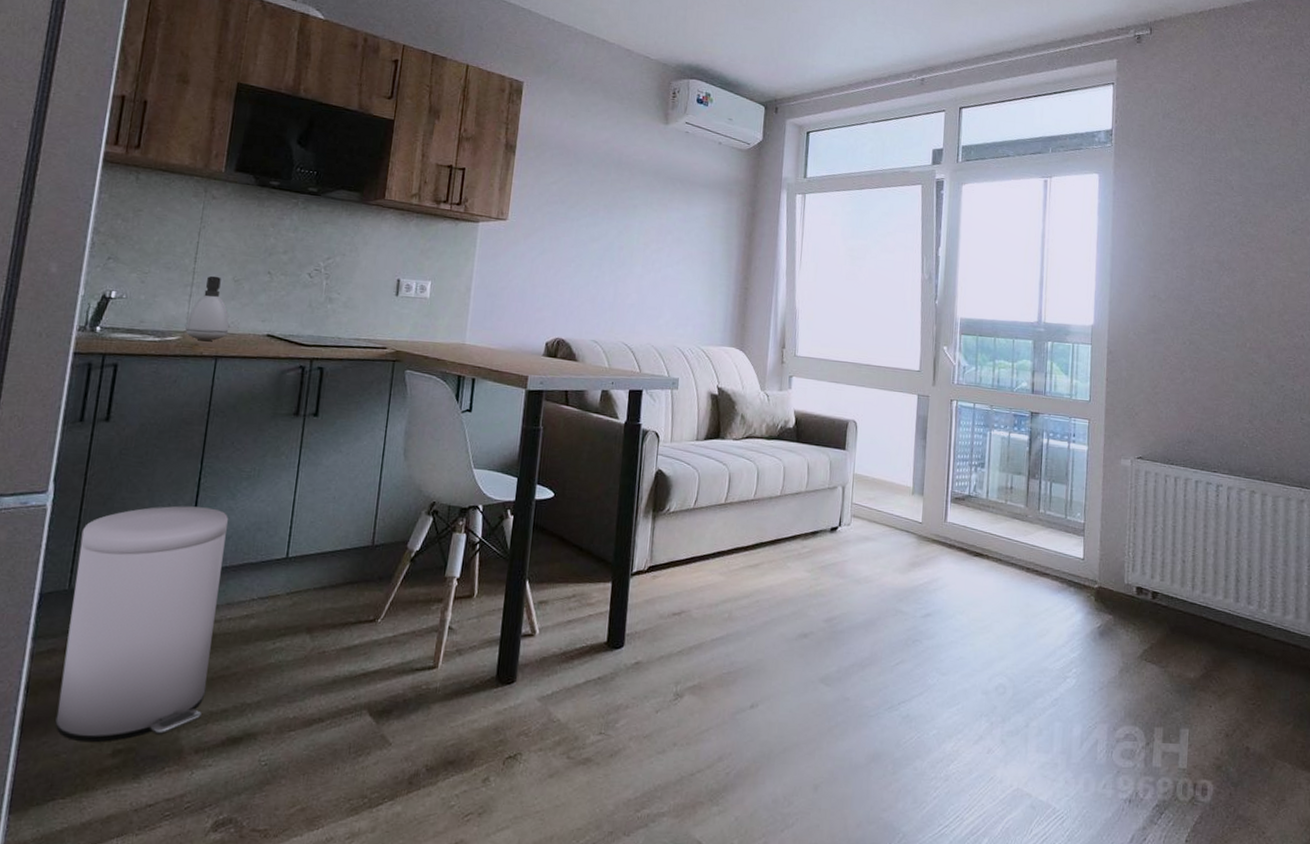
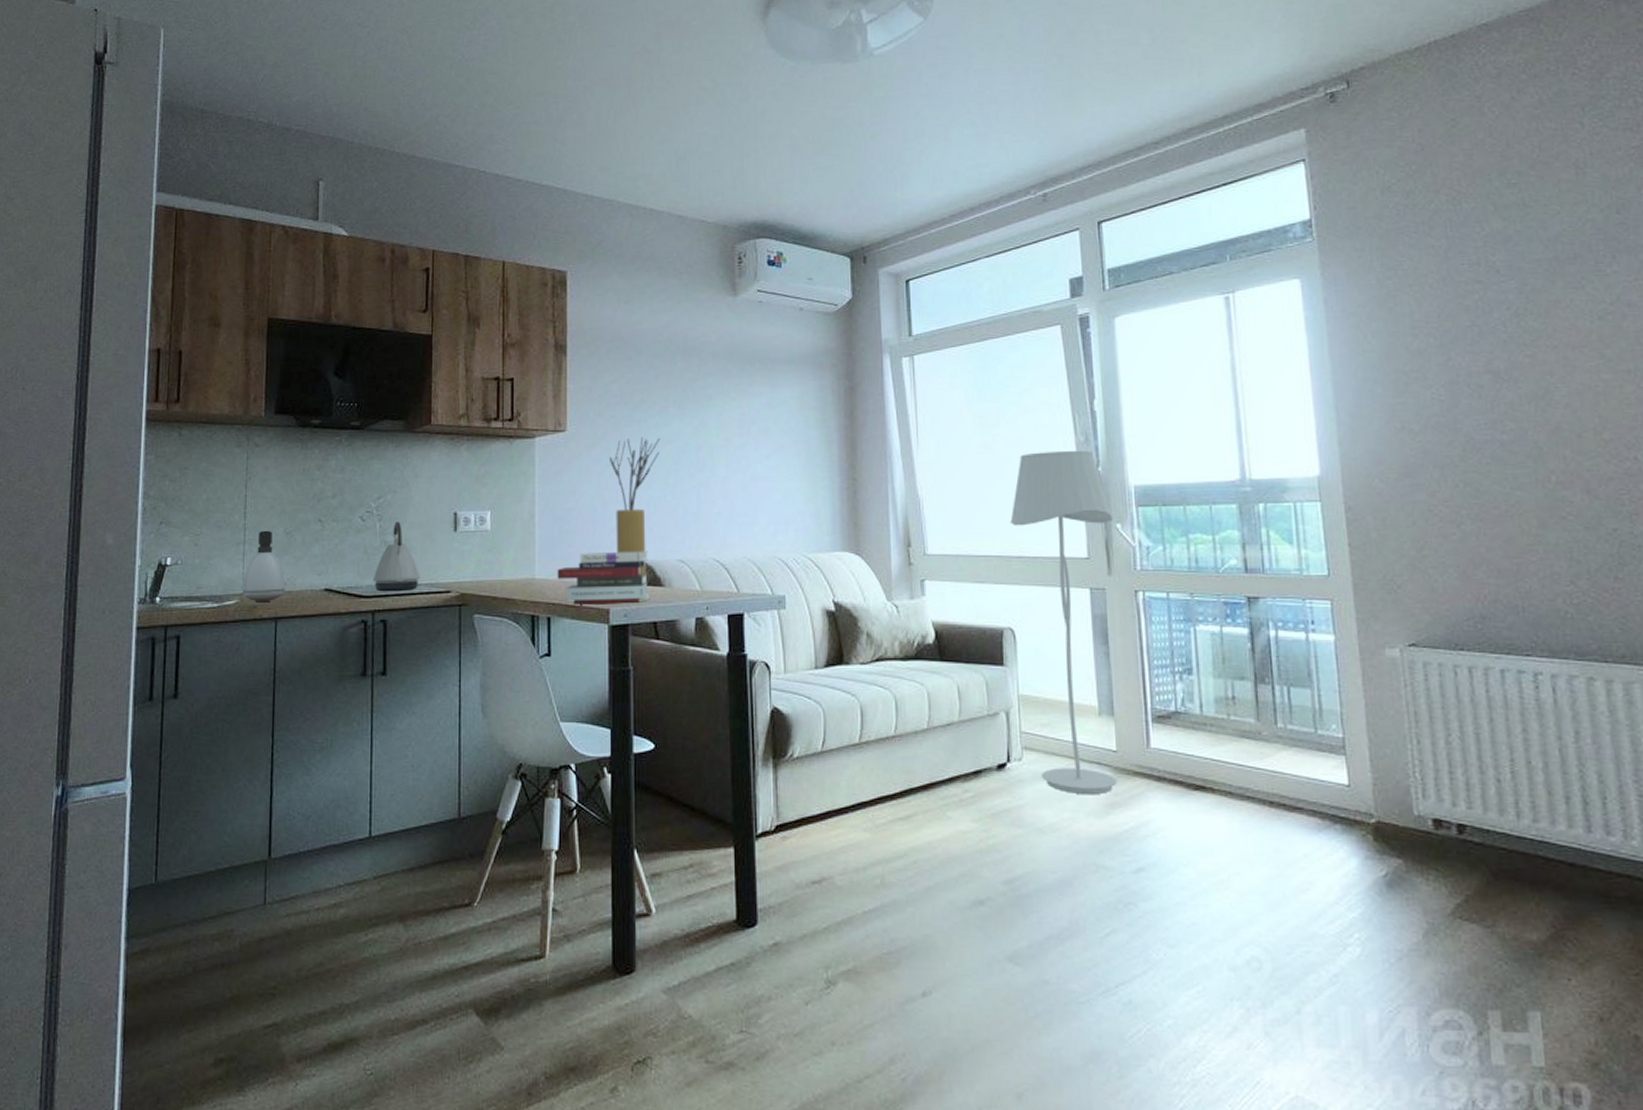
pedal bin: present [55,506,228,742] -> none [156,785,305,1050]
kettle: none [314,281,360,345] -> present [372,521,420,592]
books: none [484,326,567,374] -> present [557,551,651,604]
vase: none [539,233,589,350] -> present [610,437,660,574]
floor lamp: none [863,283,942,555] -> present [1010,450,1118,794]

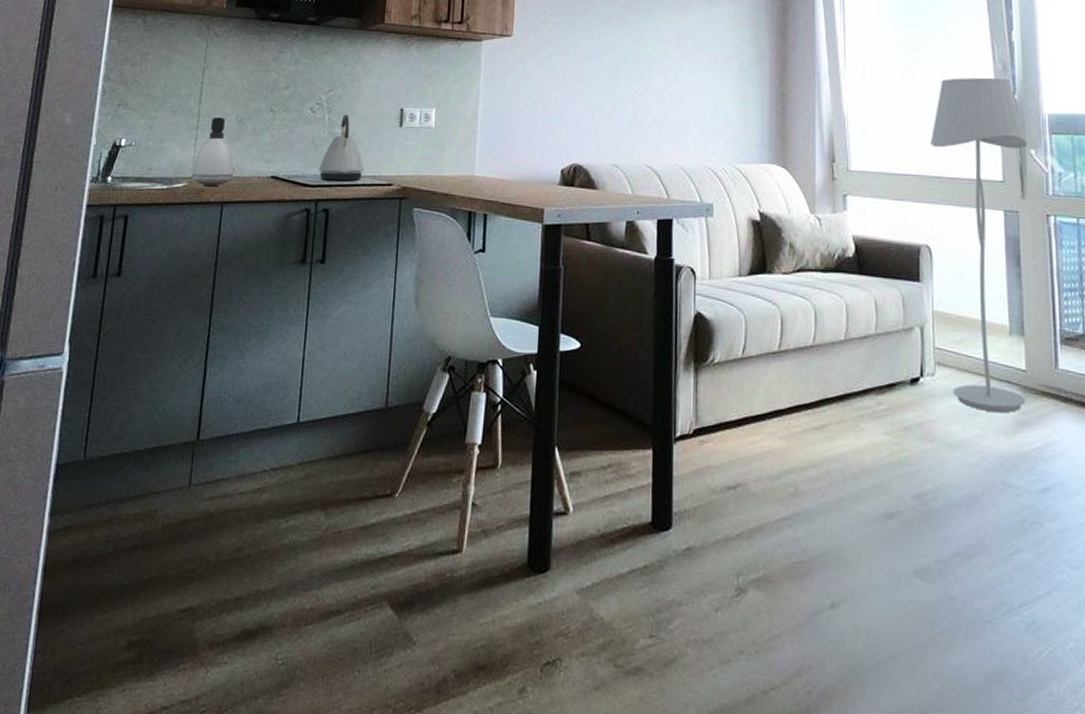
books: present [557,551,651,604] -> none [495,153,585,205]
vase: present [610,437,660,574] -> none [552,45,601,177]

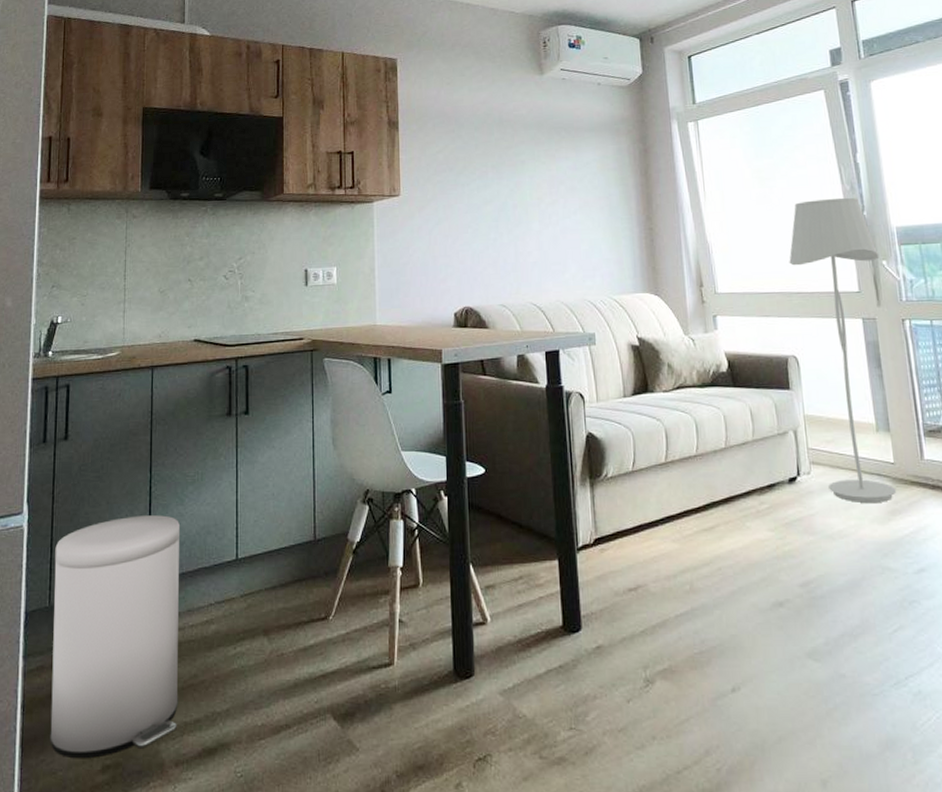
pedal bin: none [71,366,238,632] -> present [50,515,179,758]
soap dispenser: present [191,116,234,187] -> none [123,290,161,354]
kettle: present [318,114,364,183] -> none [235,279,276,341]

